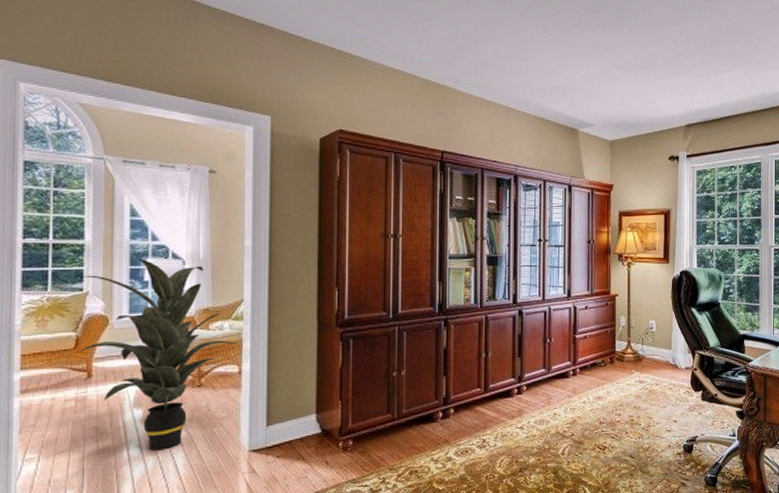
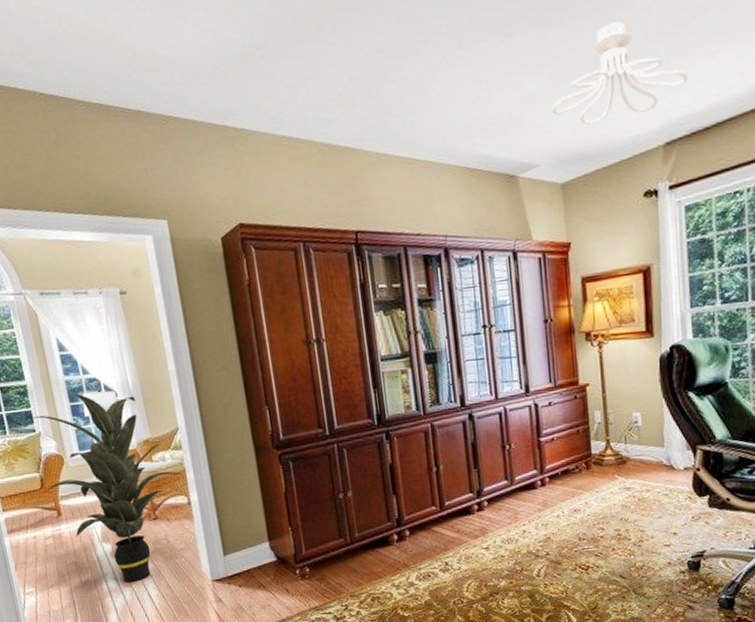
ceiling light fixture: none [608,37,703,104] -> present [552,21,687,125]

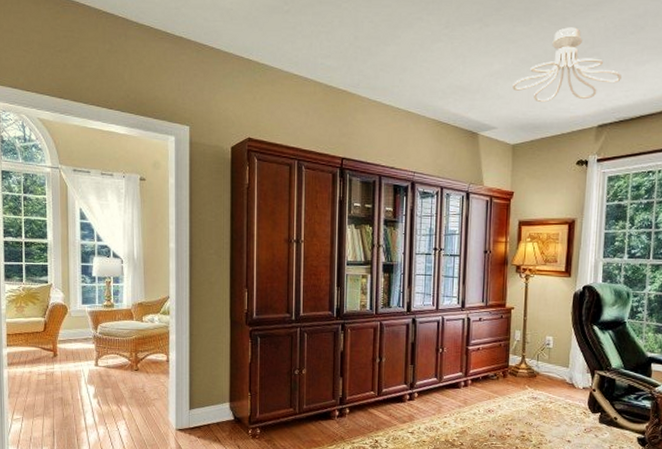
indoor plant: present [30,394,182,583] -> none [45,257,166,422]

